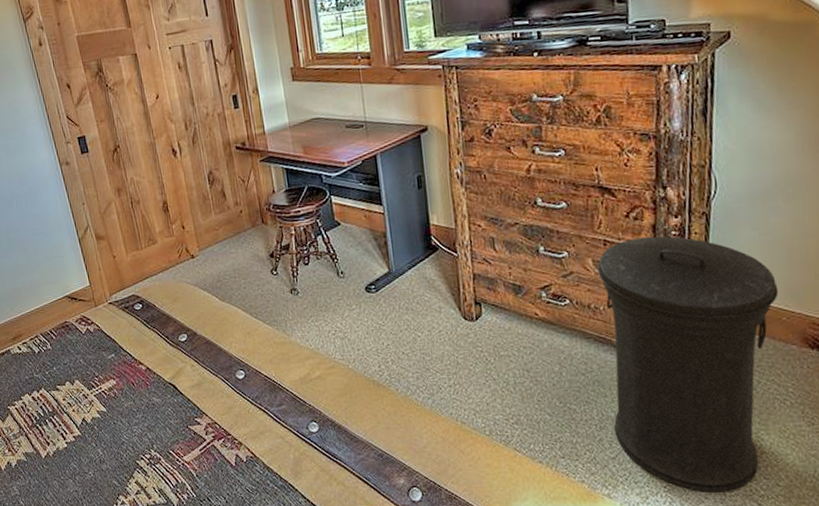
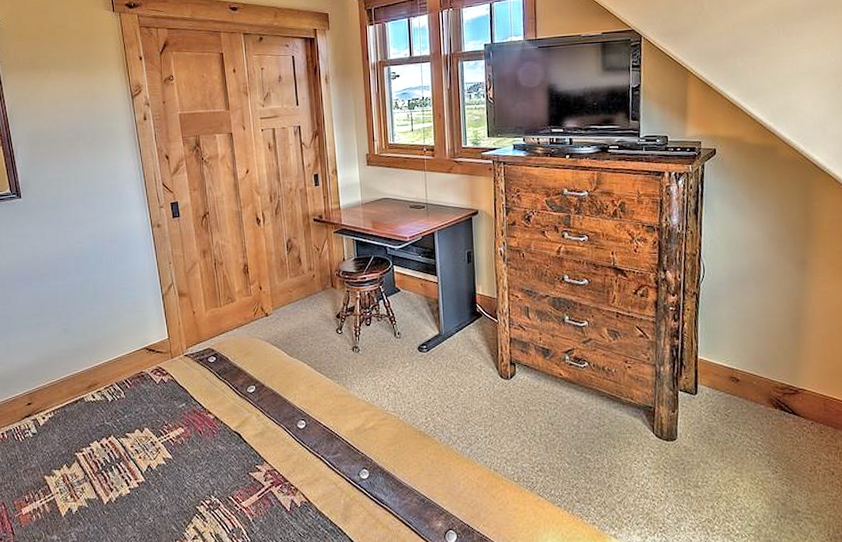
trash can: present [597,236,779,493] -> none [611,311,751,532]

